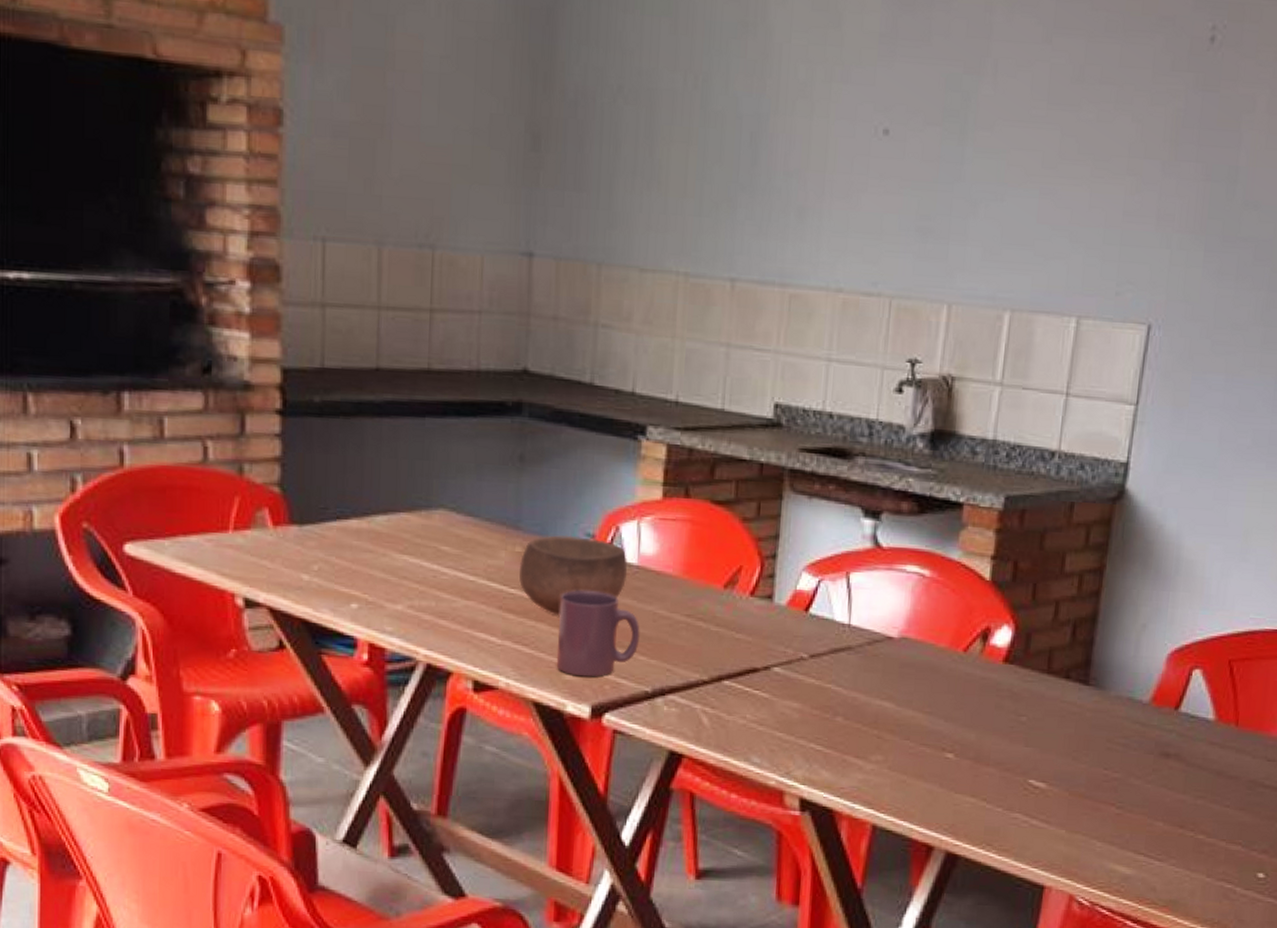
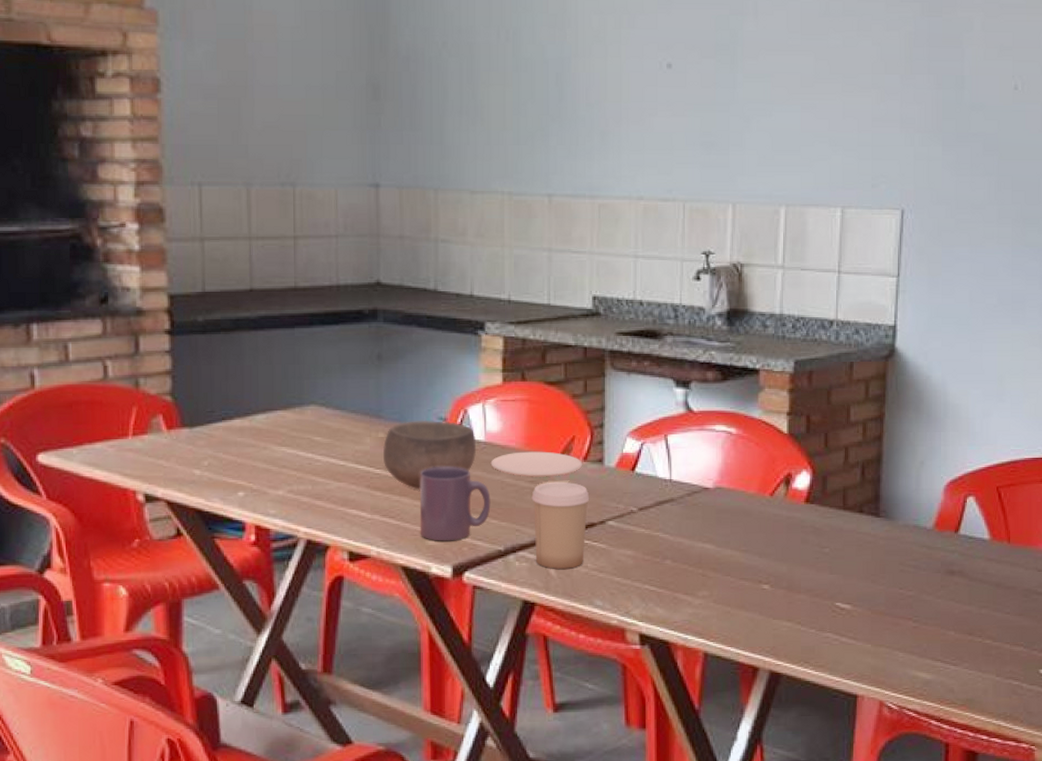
plate: none [642,580,749,612] -> present [490,451,583,477]
cup: none [687,617,754,719] -> present [531,481,590,569]

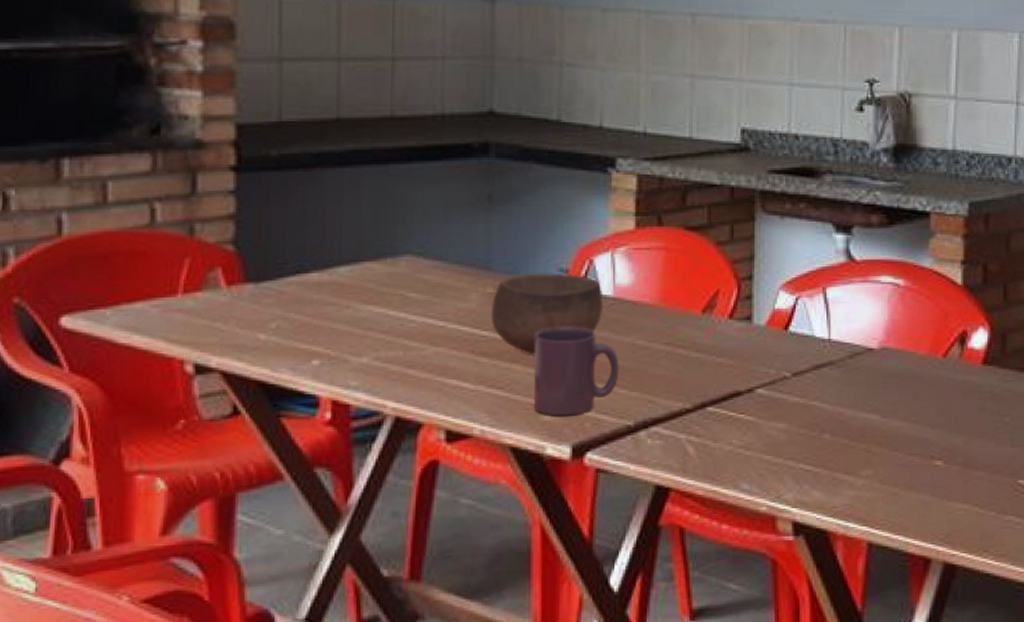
plate: present [490,451,583,477] -> none [620,308,728,339]
cup: present [531,481,590,569] -> none [667,343,736,447]

